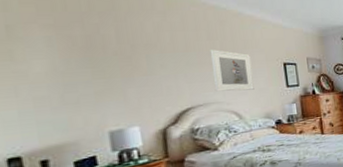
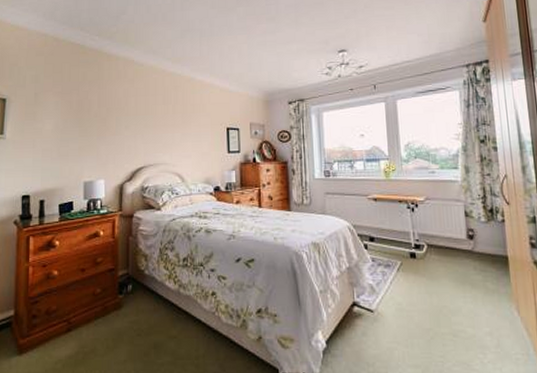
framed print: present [209,50,254,92] -> none [164,113,198,154]

